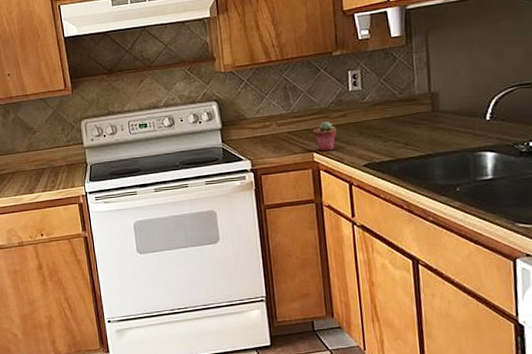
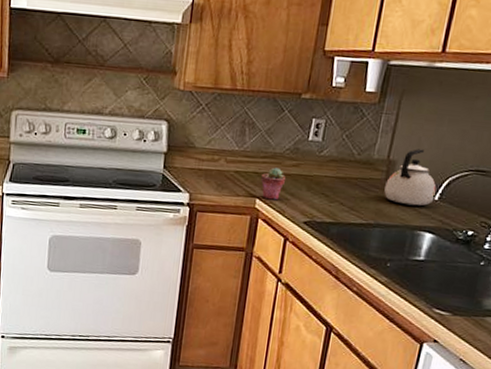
kettle: none [433,76,486,131] -> present [384,149,436,206]

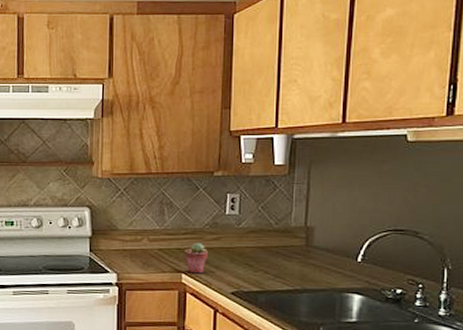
kettle: present [384,149,436,206] -> none [306,214,358,269]

